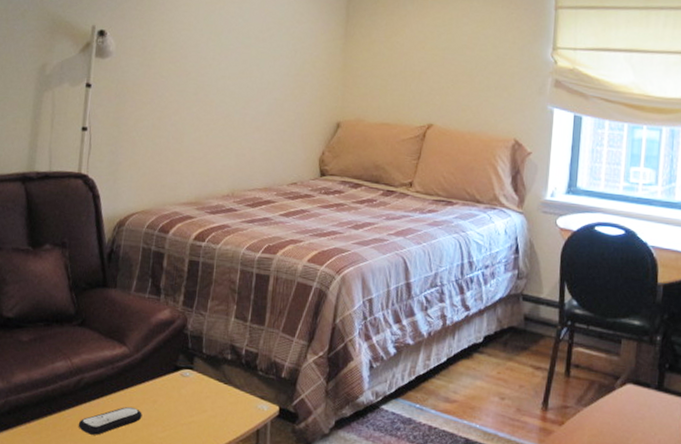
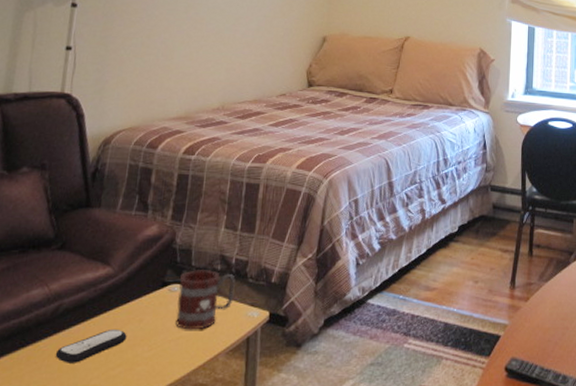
mug: none [187,357,246,416] -> present [175,270,236,330]

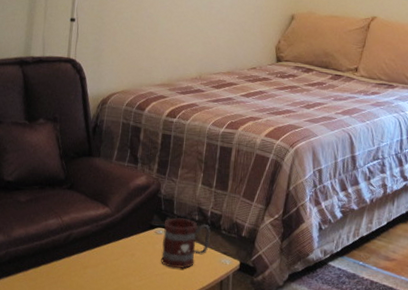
remote control: present [55,328,127,363] -> none [67,259,122,283]

